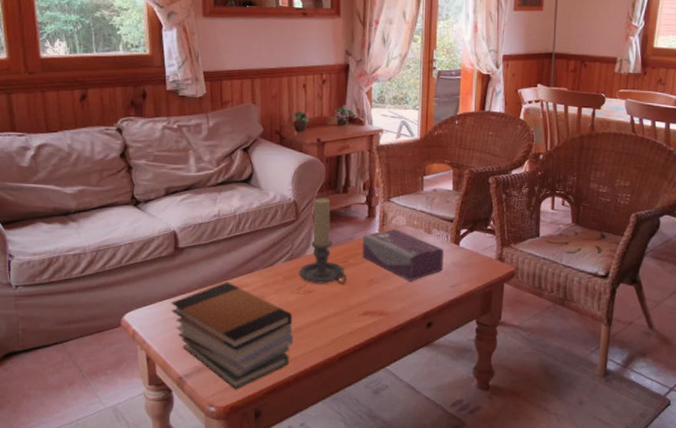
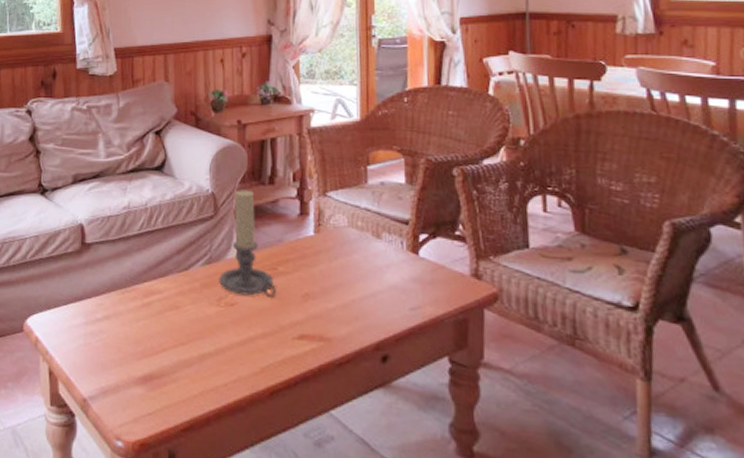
book stack: present [171,282,293,390] -> none [76,286,213,422]
tissue box: present [363,228,445,281] -> none [295,229,400,299]

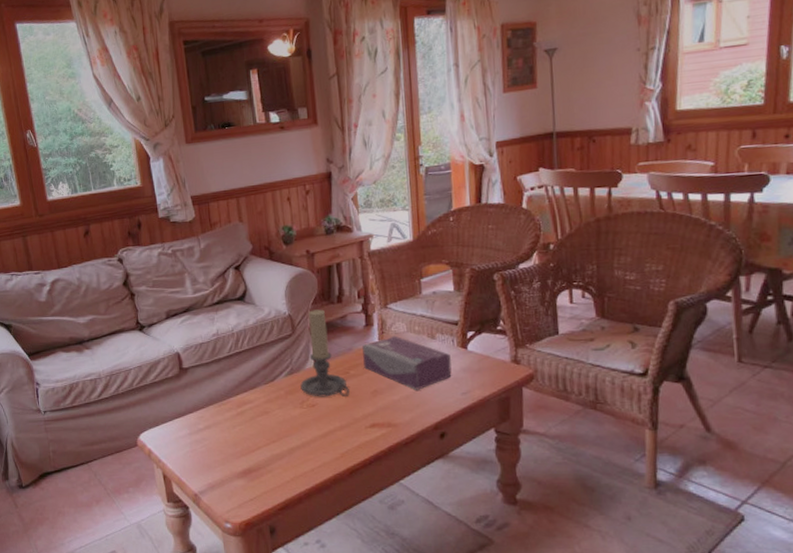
tissue box: none [295,229,400,299] -> present [362,335,452,390]

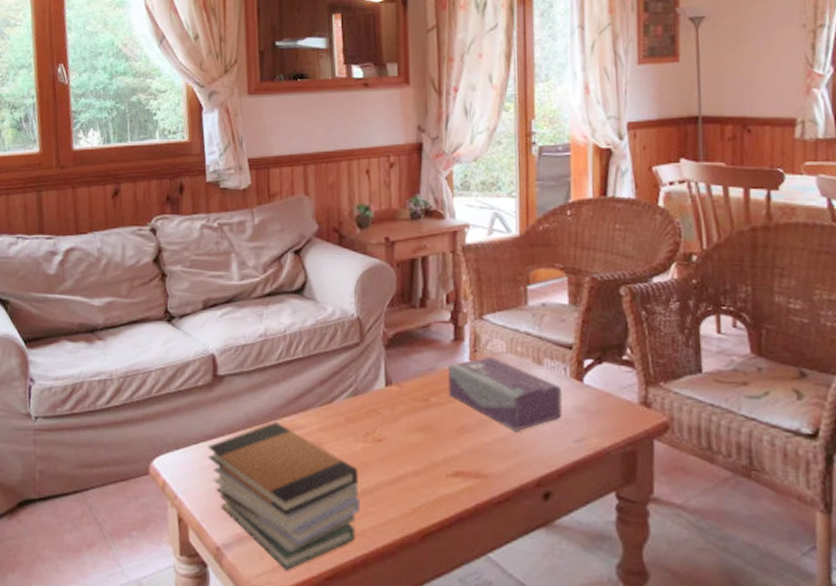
book stack: none [181,399,301,506] -> present [208,422,359,571]
candle holder: present [300,309,350,398] -> none [366,314,428,433]

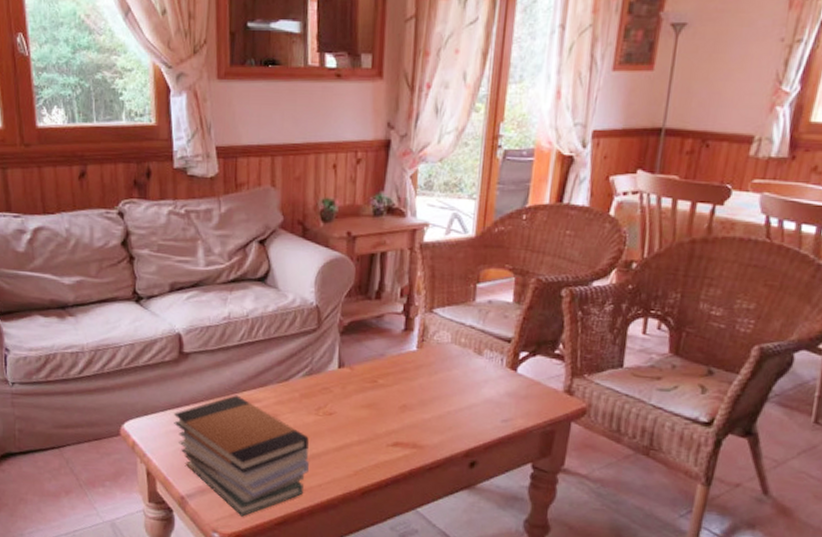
tissue box: present [448,356,563,431] -> none [395,345,498,411]

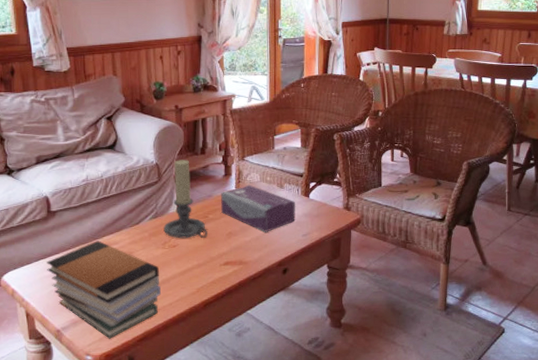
candle holder: none [319,303,375,409] -> present [163,159,207,239]
tissue box: none [395,345,498,411] -> present [221,184,296,232]

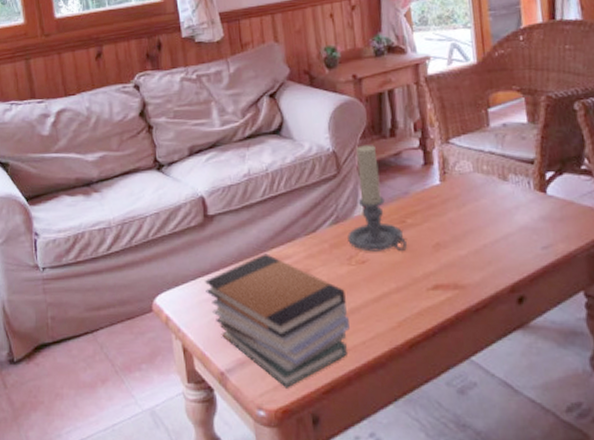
tissue box: present [221,184,296,232] -> none [421,176,529,243]

